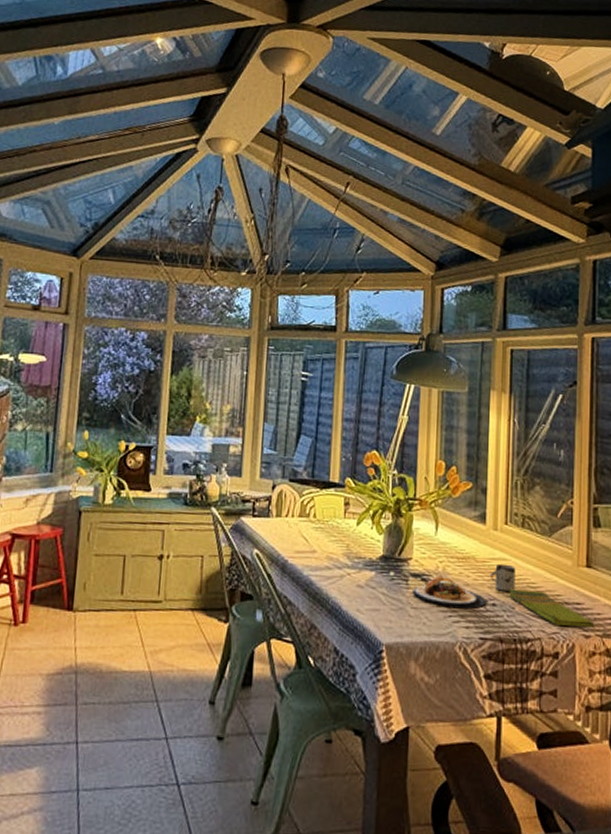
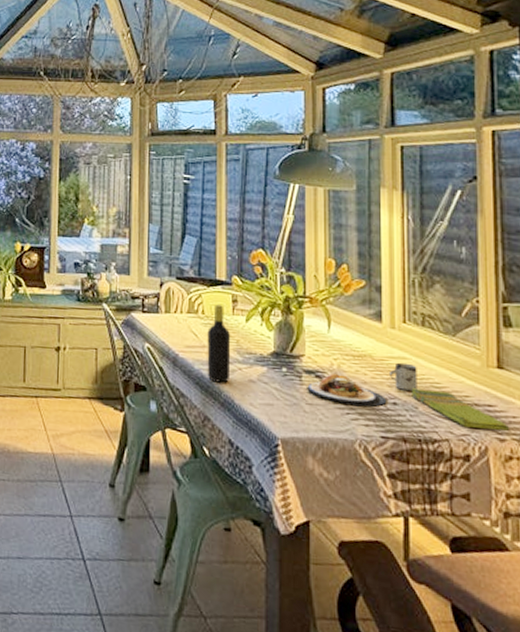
bottle: none [316,508,342,589] -> present [207,304,231,383]

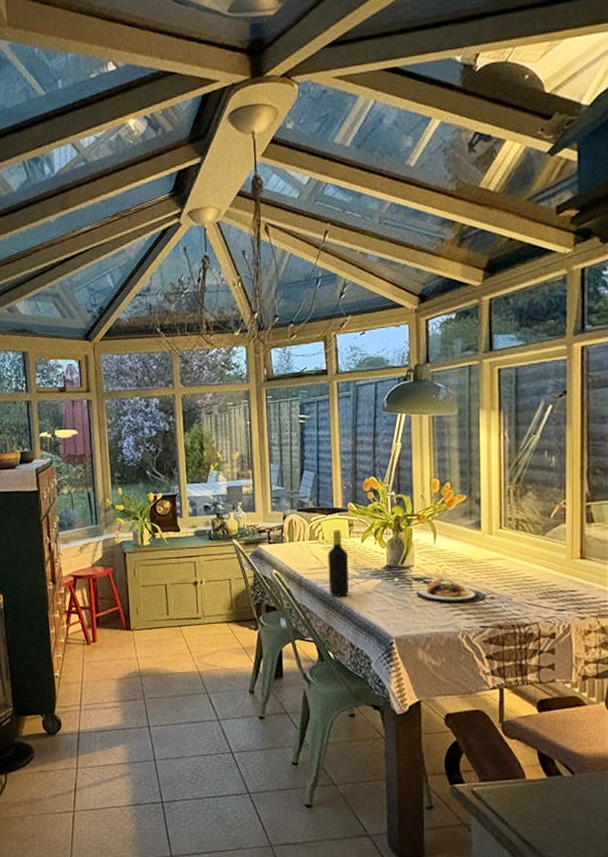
cup: present [390,362,417,392] -> none [488,562,512,587]
dish towel: present [411,388,510,431] -> none [506,583,590,610]

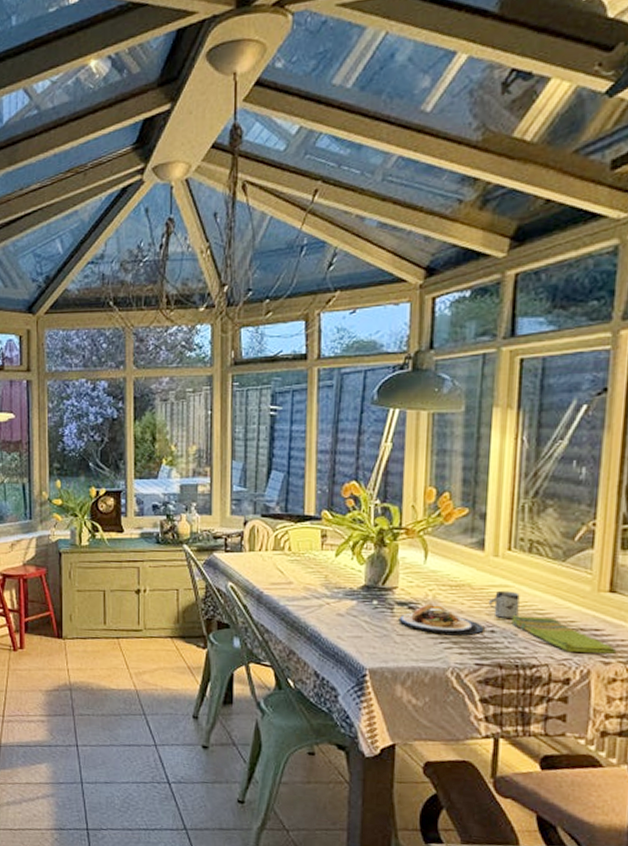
bottle: present [328,530,350,597] -> none [293,540,319,618]
cup: none [488,562,512,587] -> present [489,590,520,620]
dish towel: none [506,583,590,610] -> present [511,615,617,654]

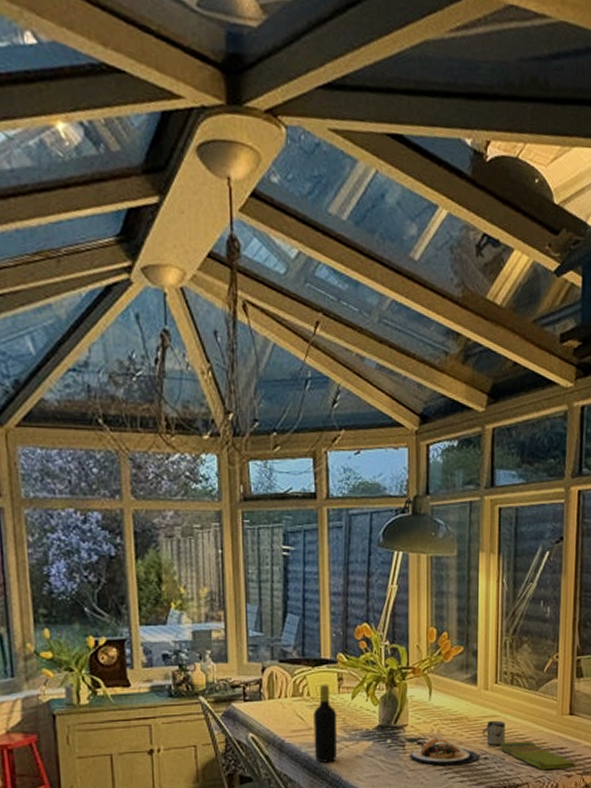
bottle: none [293,540,319,618] -> present [313,684,338,763]

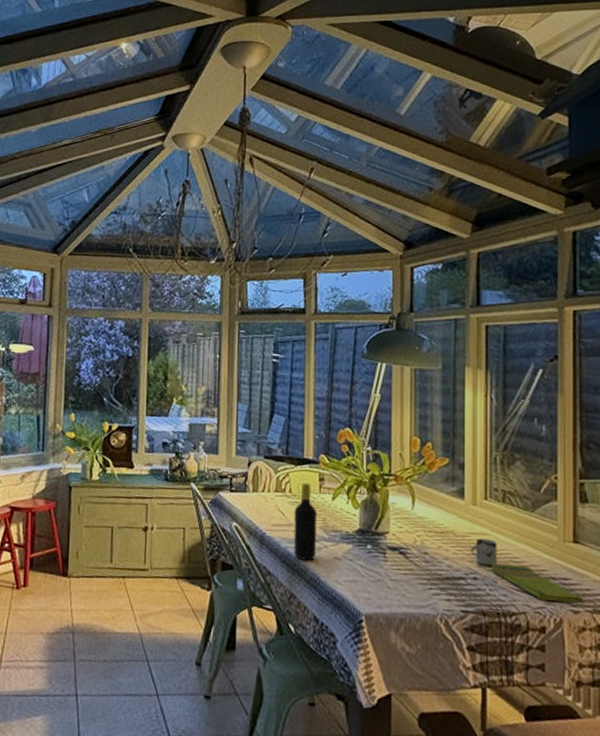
plate: present [410,738,479,766] -> none [391,549,468,582]

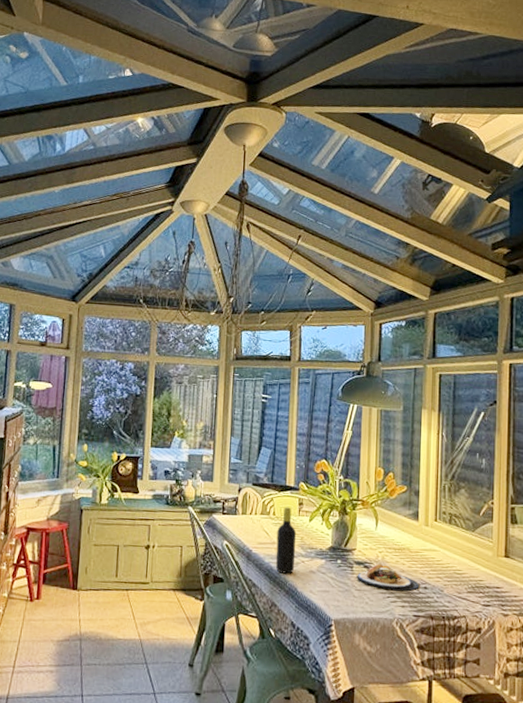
plate: none [391,549,468,582] -> present [357,563,420,591]
cup: present [471,538,497,567] -> none [423,554,444,578]
dish towel: present [491,563,584,603] -> none [439,575,512,607]

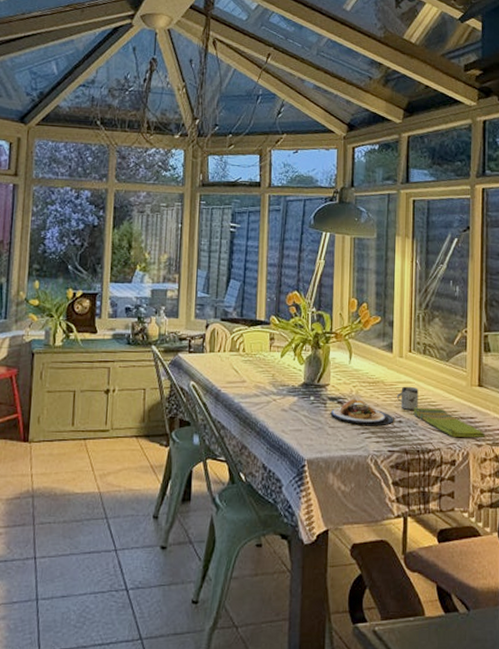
bottle: present [275,507,297,574] -> none [245,343,268,414]
cup: none [423,554,444,578] -> present [397,386,418,411]
dish towel: none [439,575,512,607] -> present [413,407,486,437]

